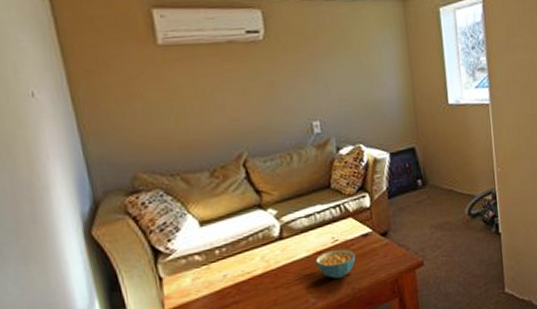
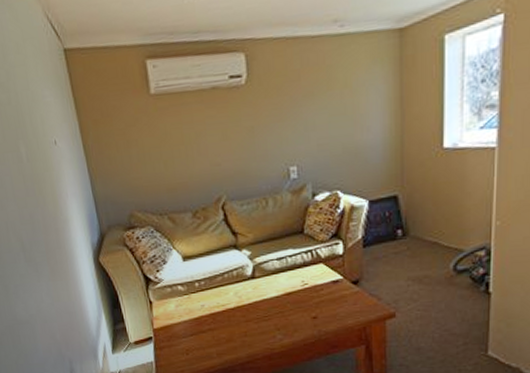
cereal bowl: present [316,249,356,279] -> none [285,293,324,319]

